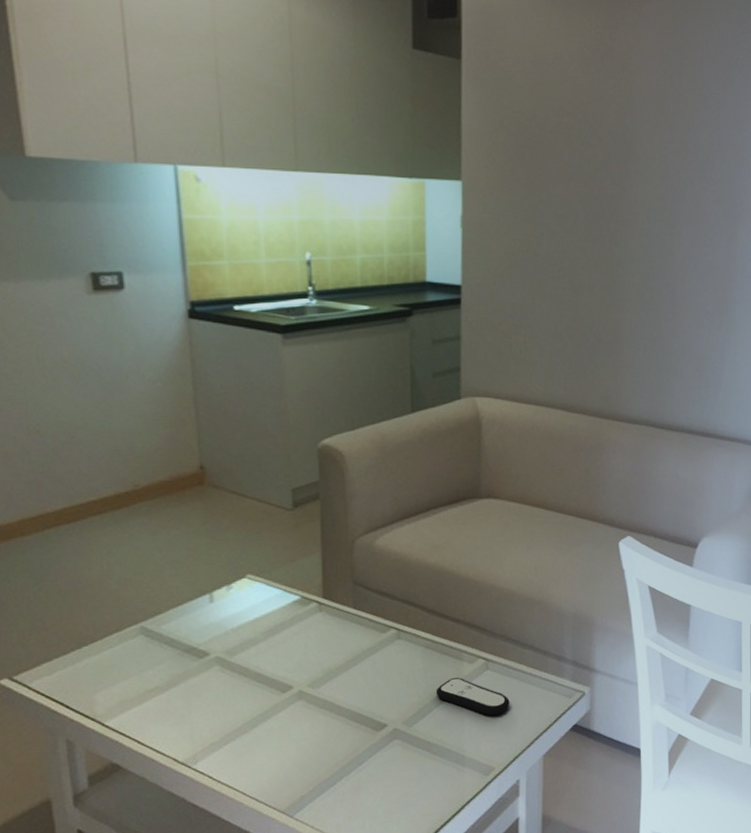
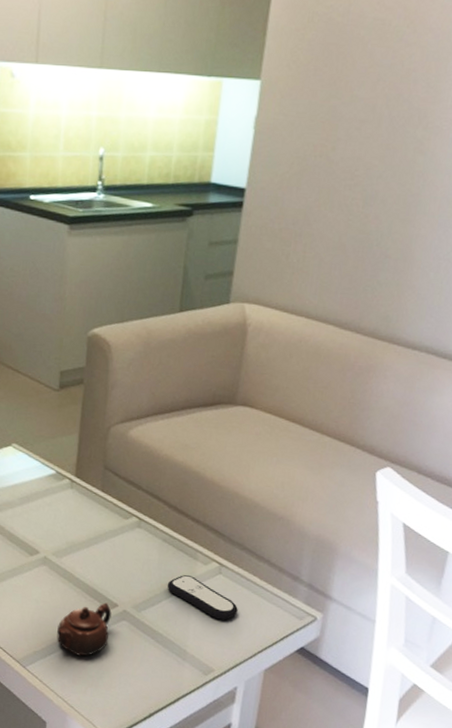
teapot: none [324,725,382,789] -> present [57,602,112,657]

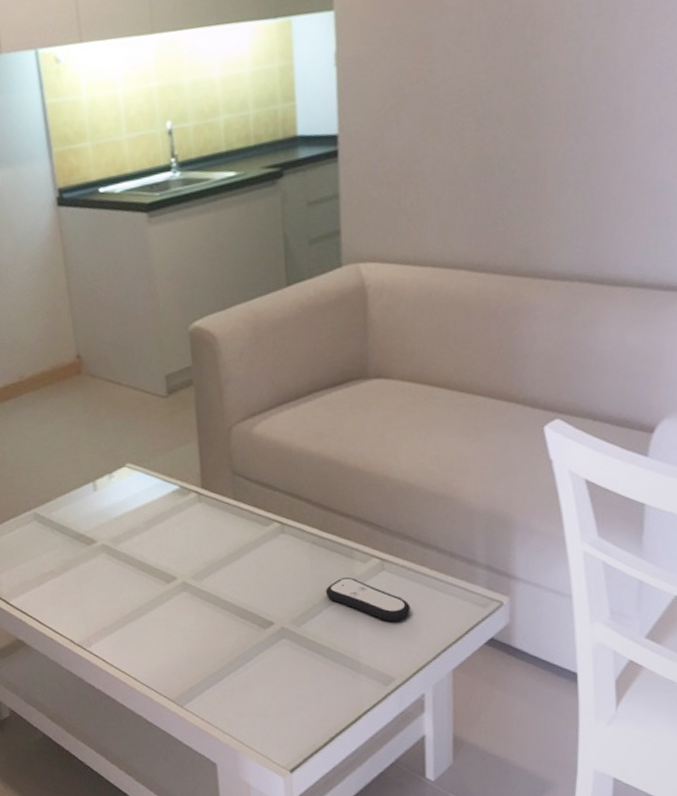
teapot: present [57,602,112,657] -> none [211,622,270,685]

